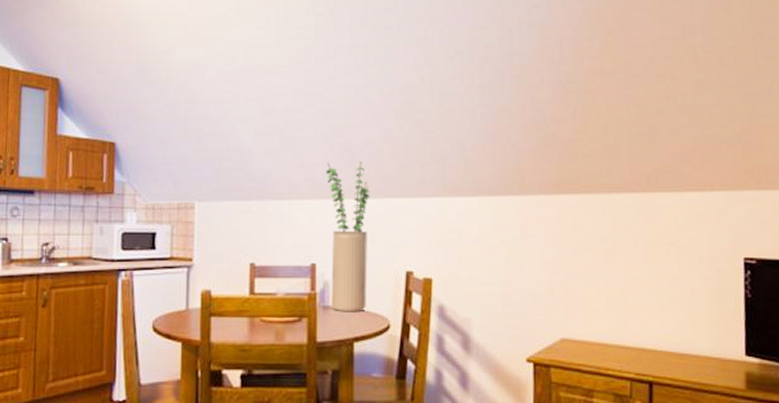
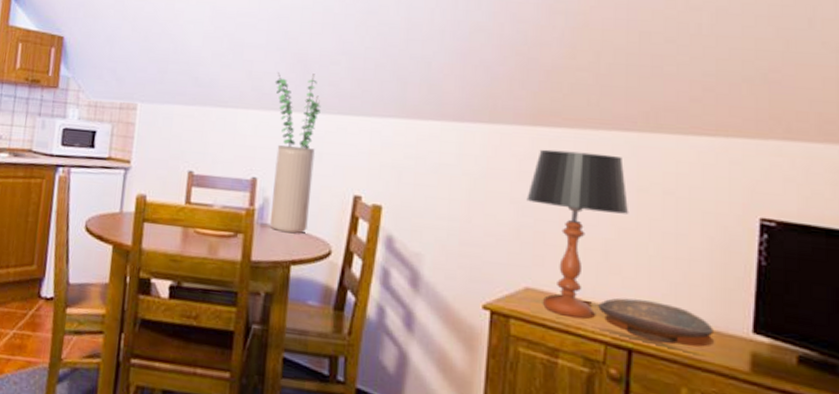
table lamp: none [556,214,641,360] -> present [526,149,629,319]
decorative bowl: none [622,338,715,374] -> present [598,297,713,344]

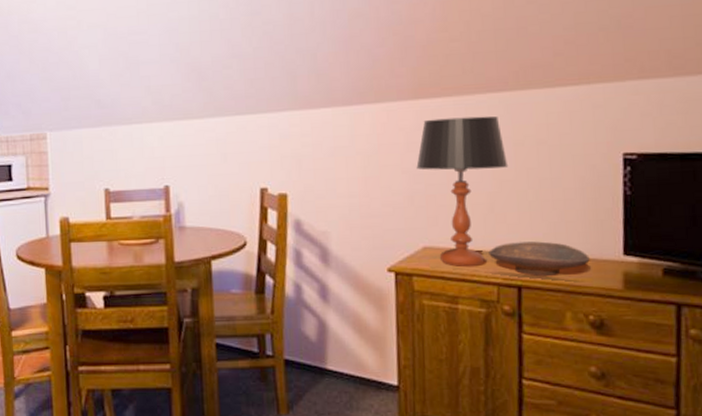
vase: present [269,72,321,234] -> none [173,80,222,232]

